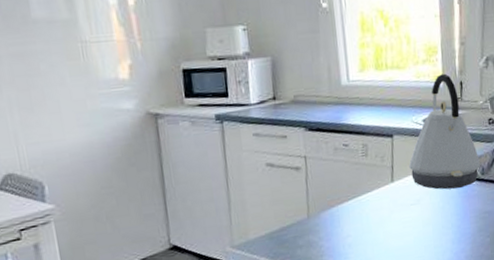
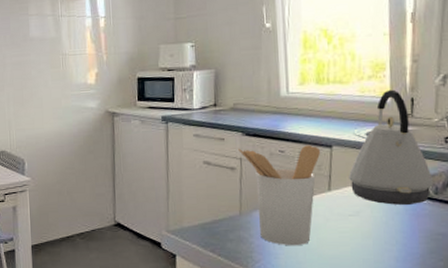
utensil holder: none [302,136,383,244] -> present [238,145,321,246]

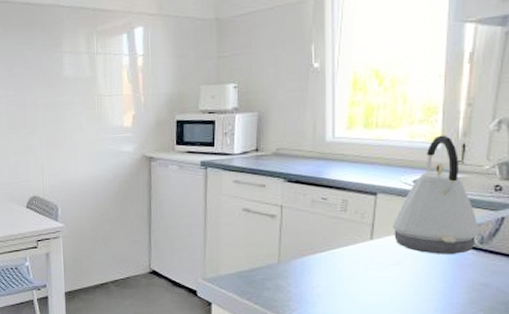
utensil holder: present [238,145,321,246] -> none [279,192,365,295]

